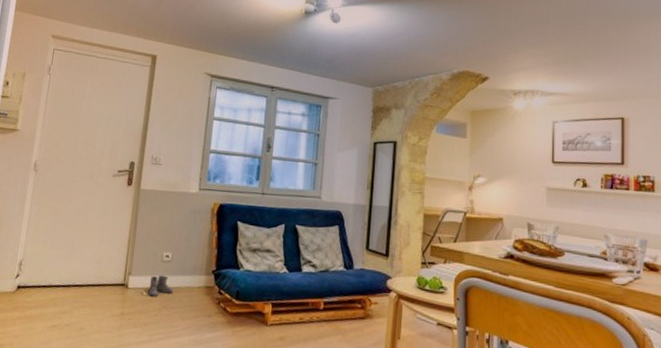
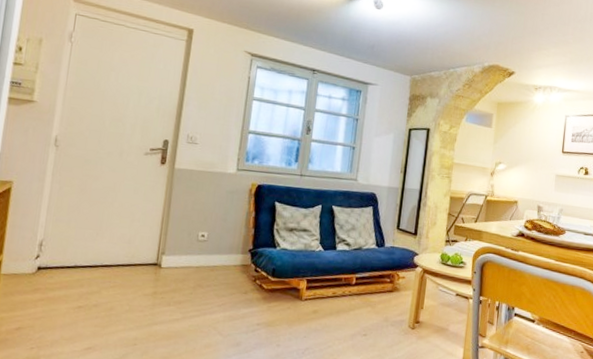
boots: present [148,275,174,297] -> none [182,254,210,276]

